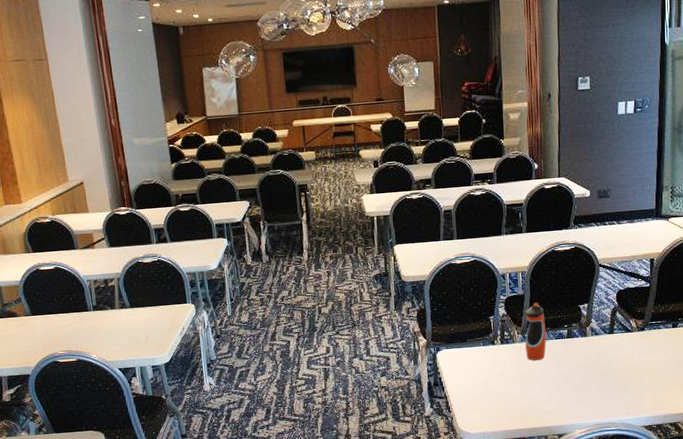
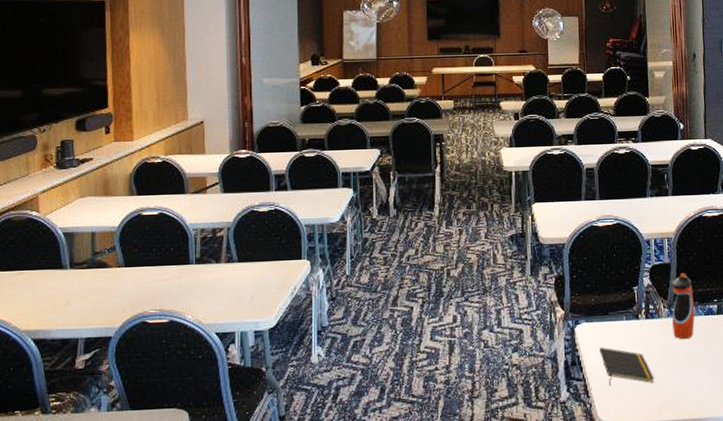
notepad: none [459,369,509,402] -> present [599,347,655,386]

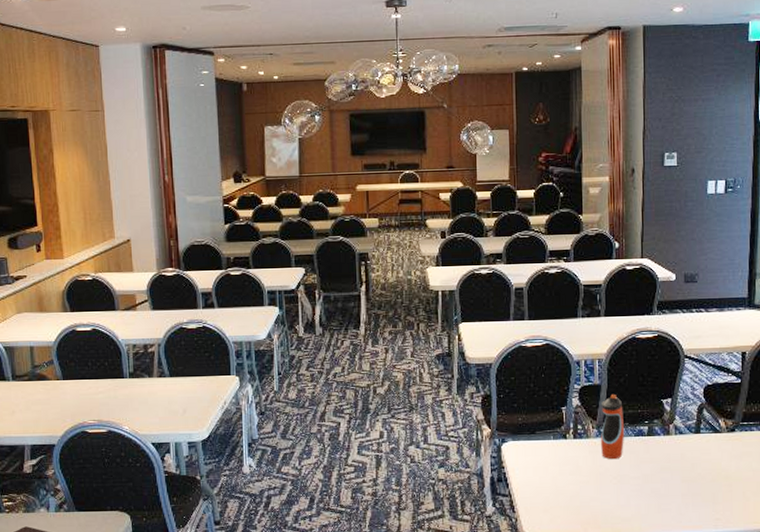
notepad: present [599,347,655,386] -> none [526,464,581,503]

